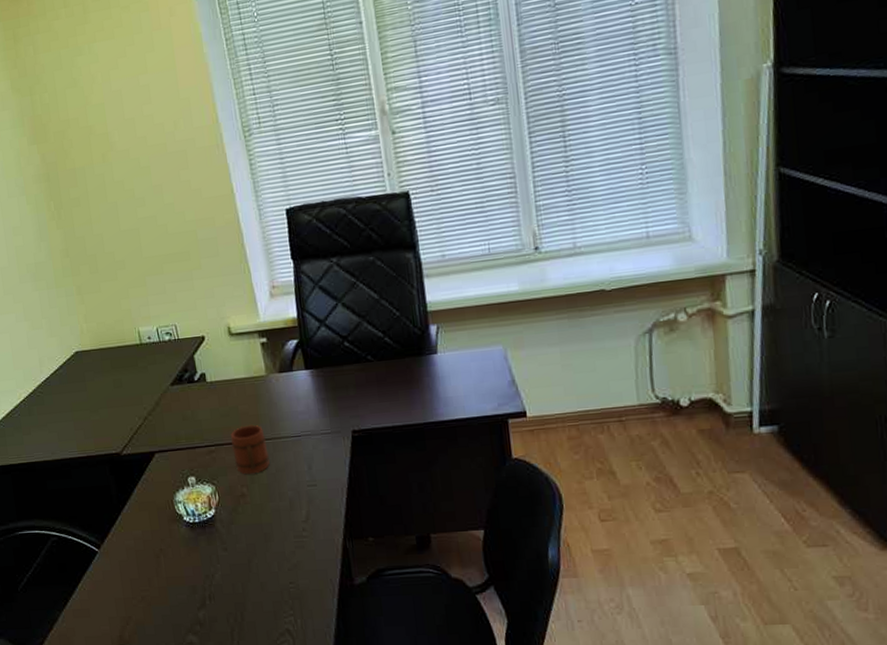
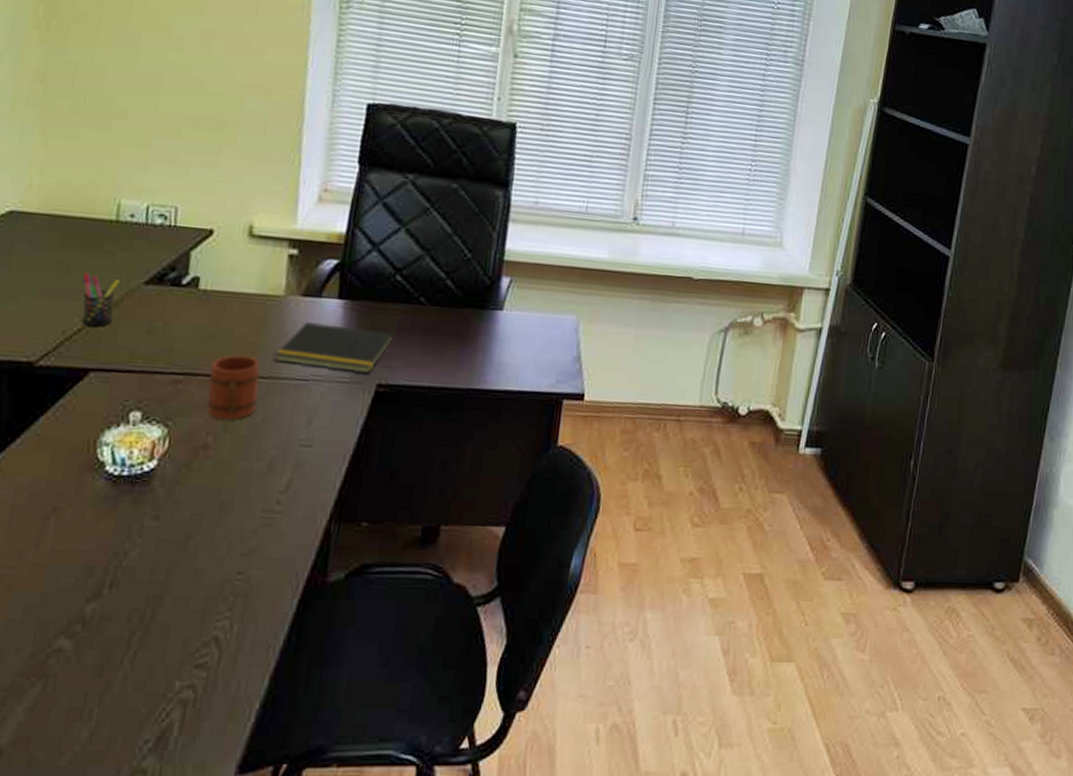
pen holder: none [132,384,159,422] -> present [82,272,120,327]
notepad: none [272,389,356,426] -> present [275,322,395,373]

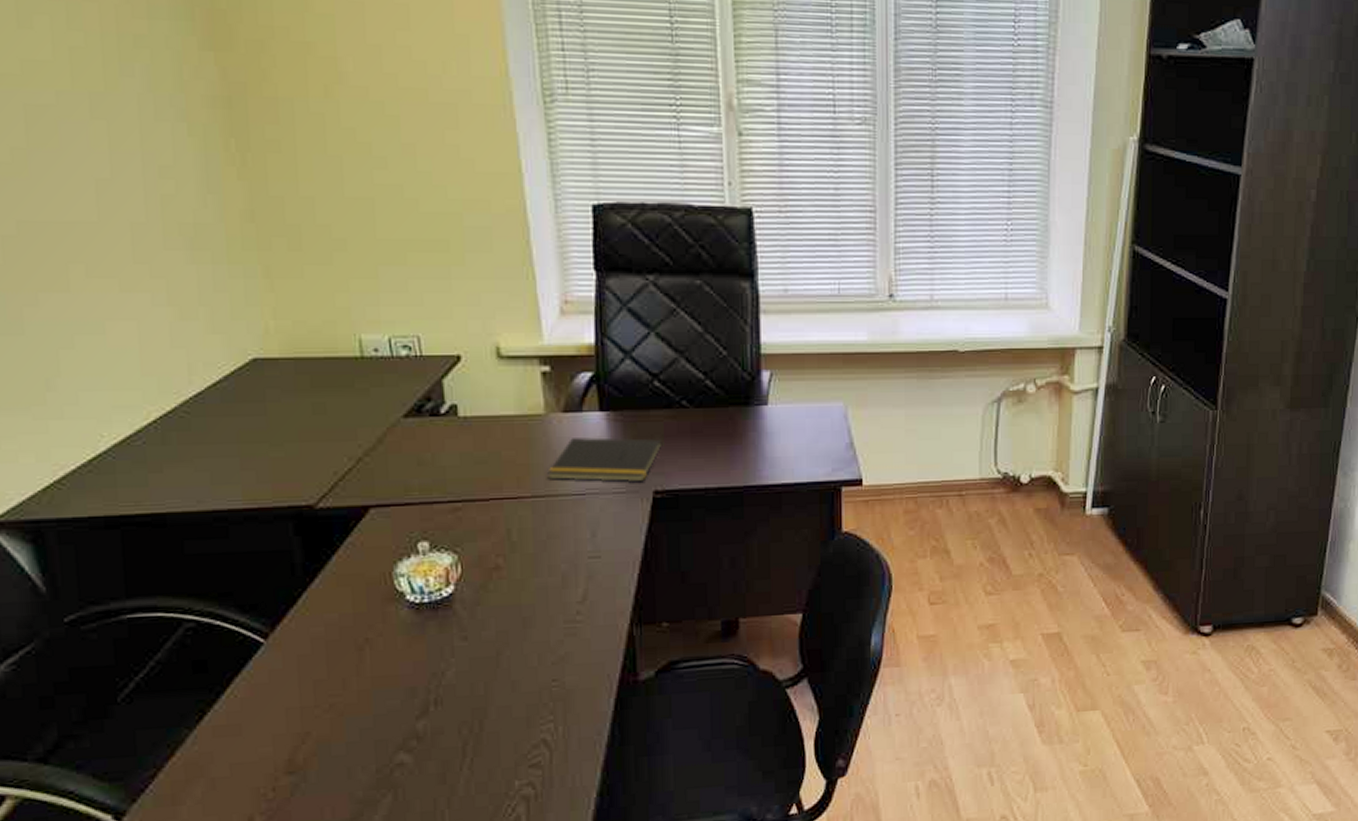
pen holder: present [82,272,120,327] -> none [342,411,381,465]
mug: present [206,355,260,420] -> none [486,476,539,541]

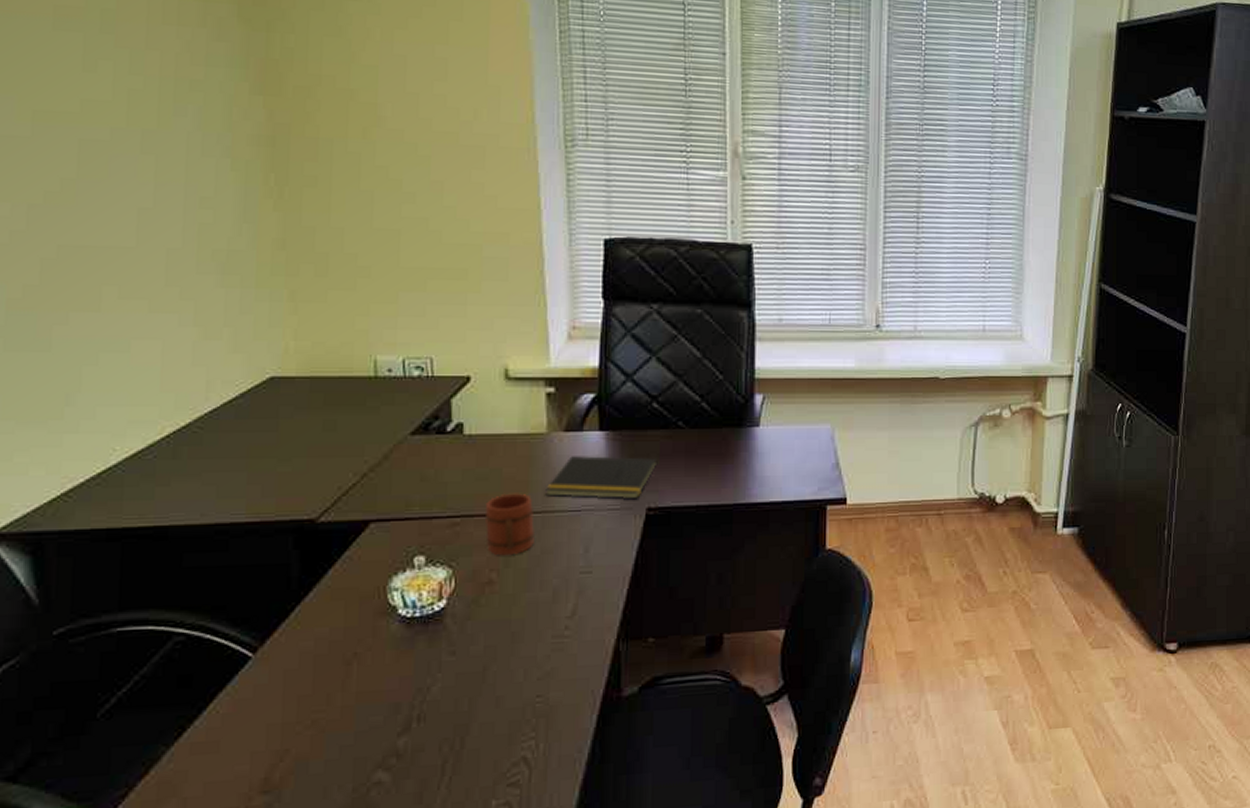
mug: none [486,476,539,541] -> present [484,493,534,556]

